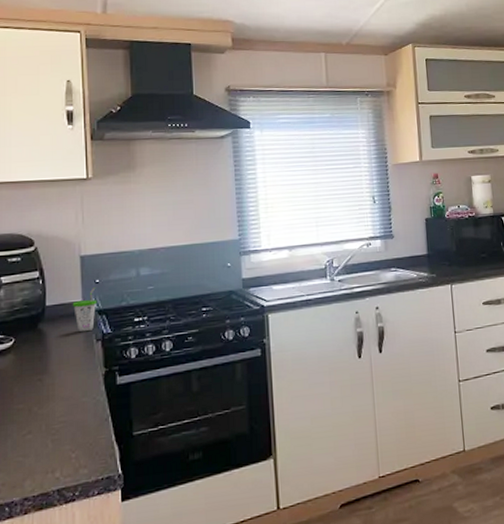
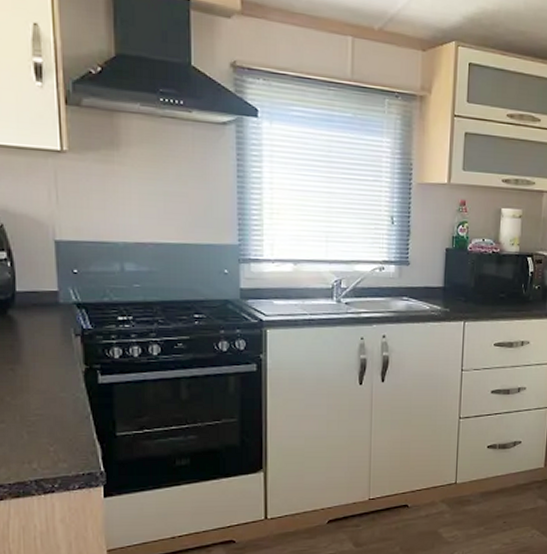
cup: present [72,287,98,333] -> none [46,278,76,325]

